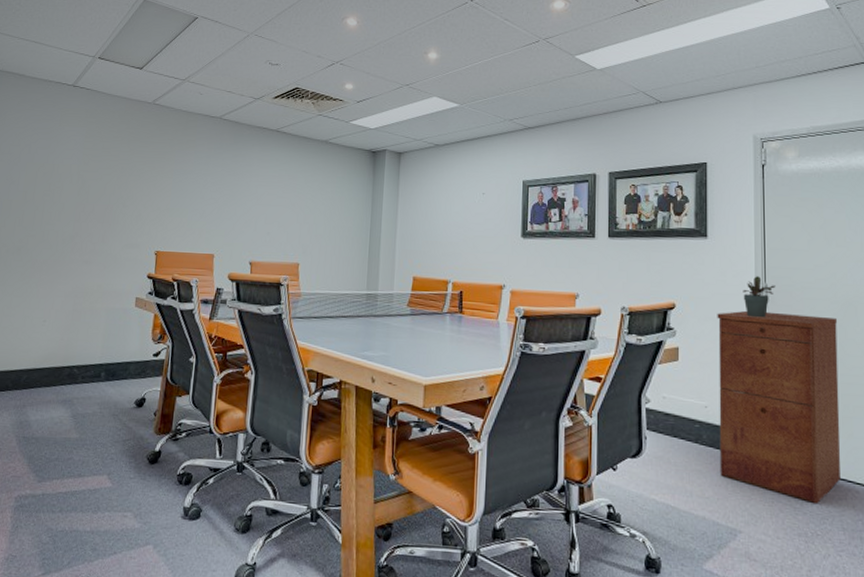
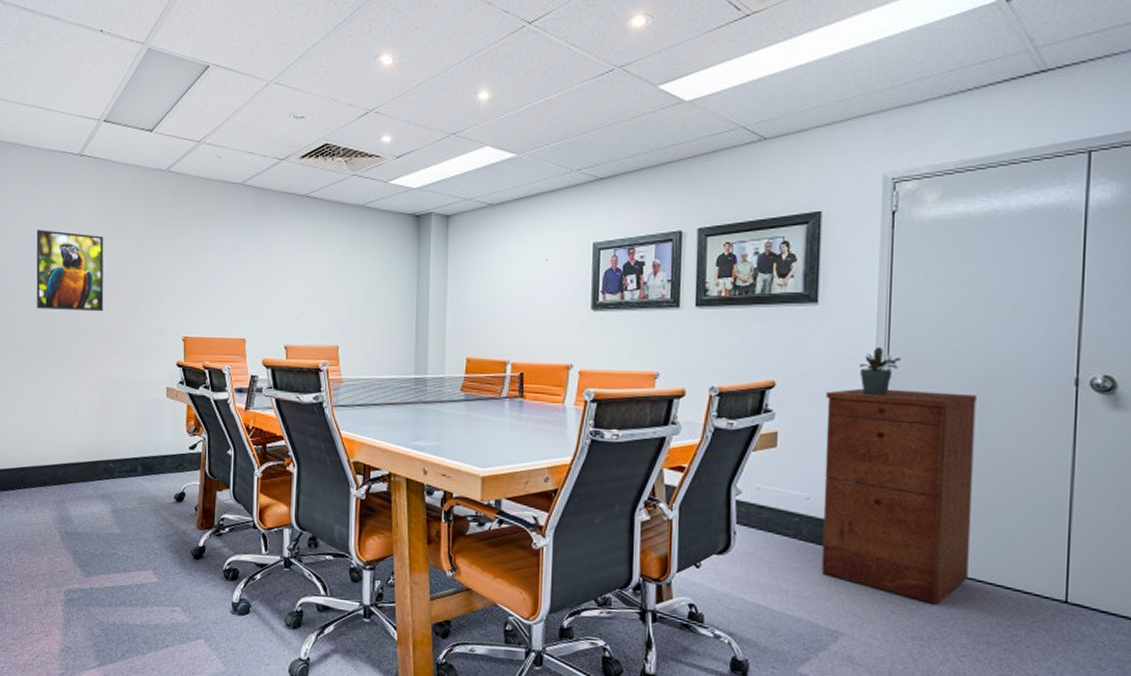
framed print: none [17,150,89,226] -> present [36,230,104,312]

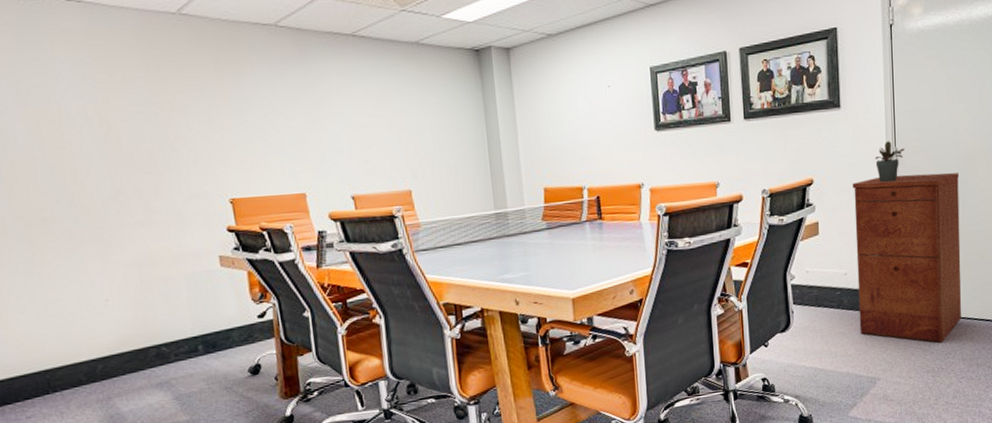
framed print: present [36,230,104,312] -> none [11,91,122,186]

